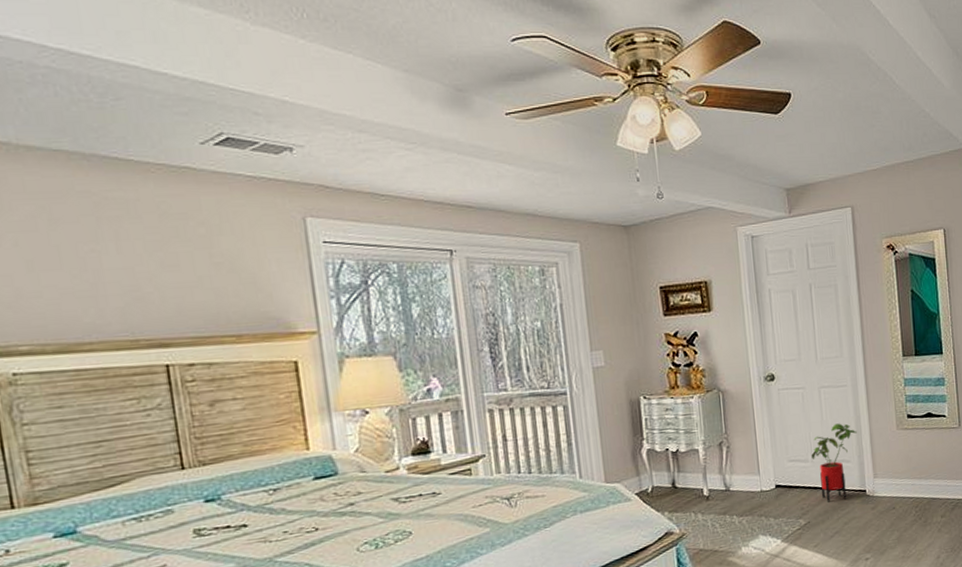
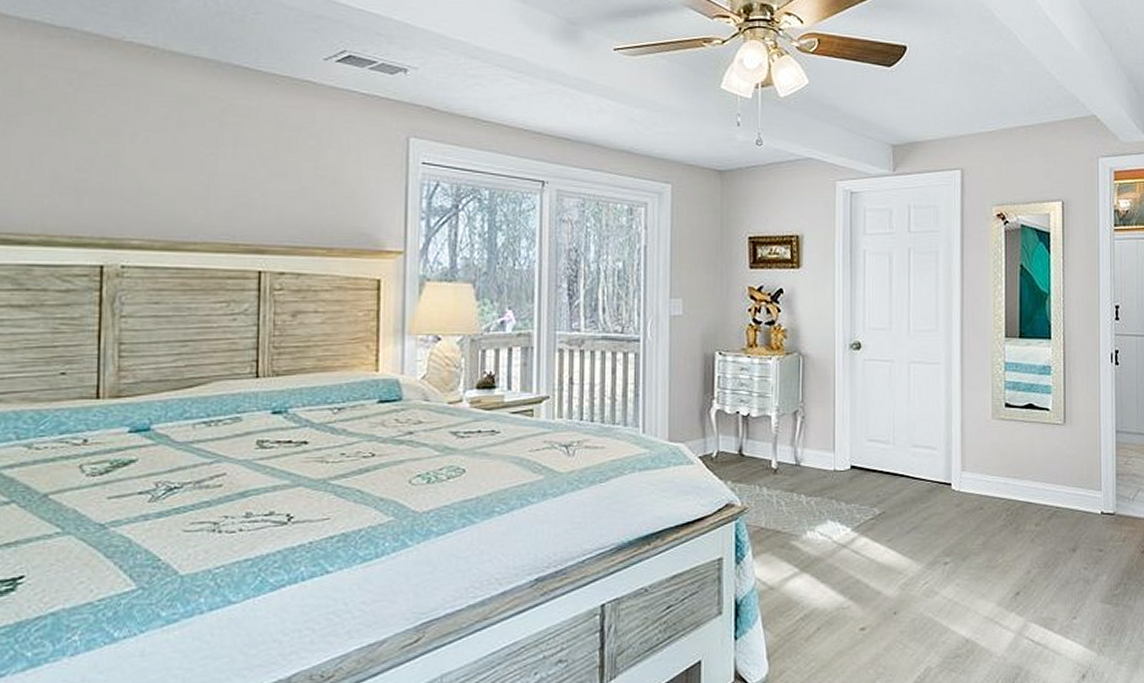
house plant: present [811,423,857,502] -> none [893,404,946,492]

